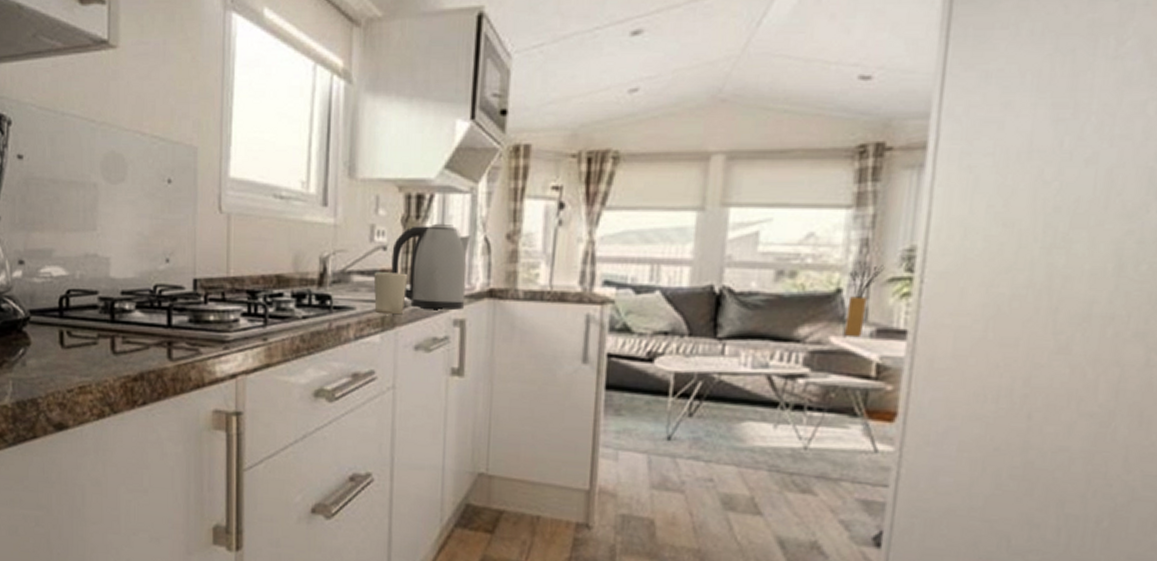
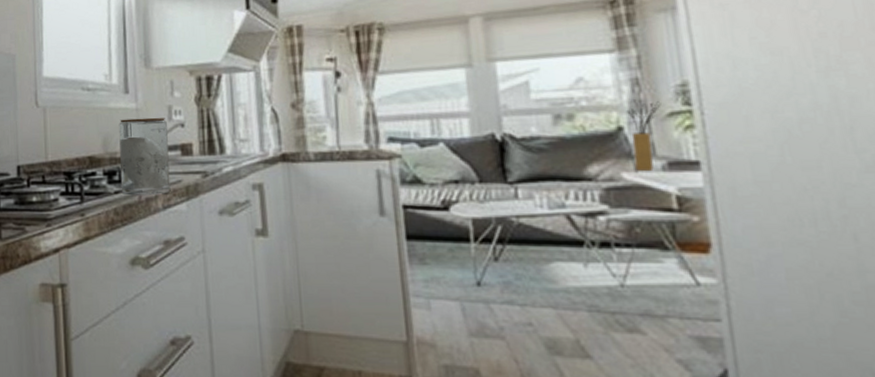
jar: none [310,235,367,323] -> present [119,117,171,196]
mug: present [373,272,409,315] -> none [175,145,207,184]
kettle: present [391,223,471,310] -> none [189,99,261,176]

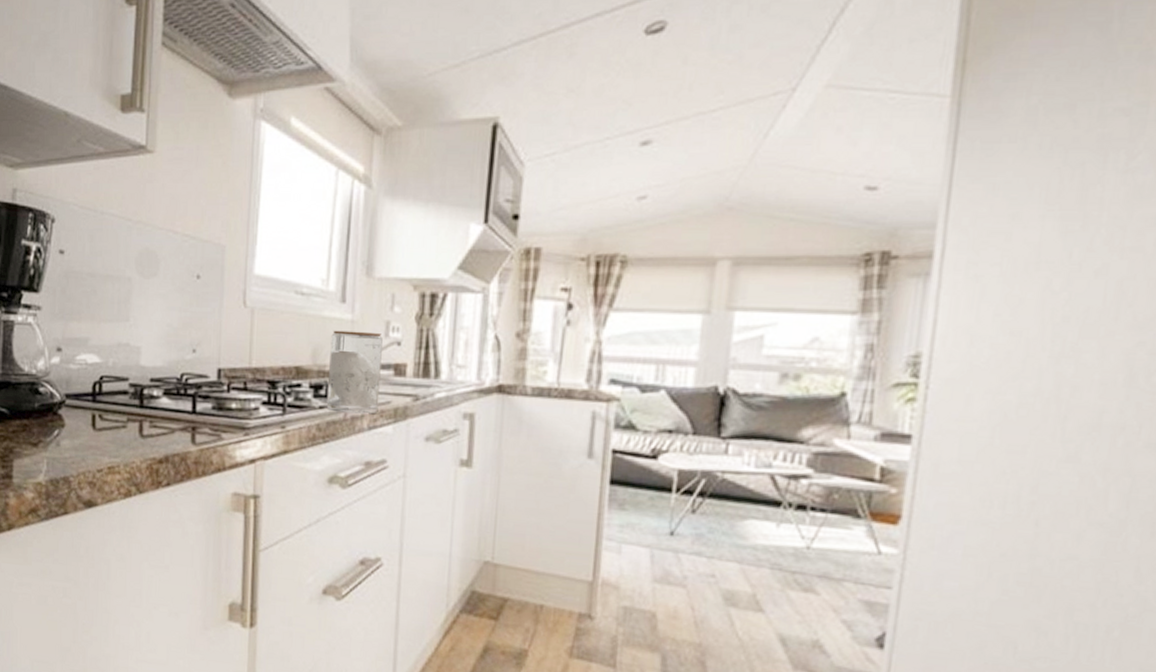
vase: present [626,100,661,172] -> none [848,366,890,441]

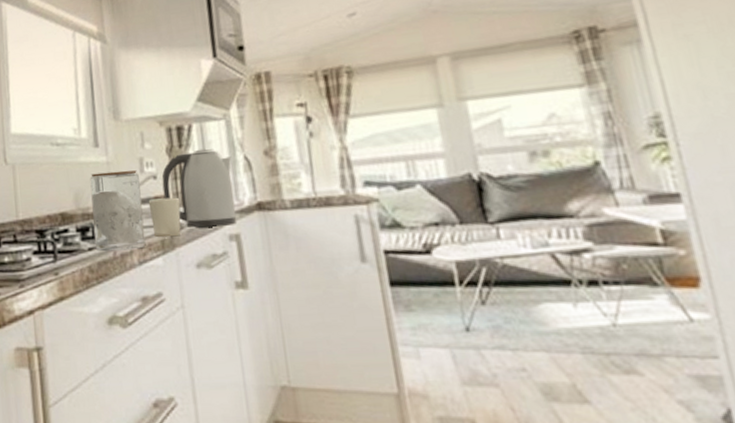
mug: none [387,366,421,407] -> present [148,197,181,238]
kettle: none [404,321,482,404] -> present [161,148,238,228]

